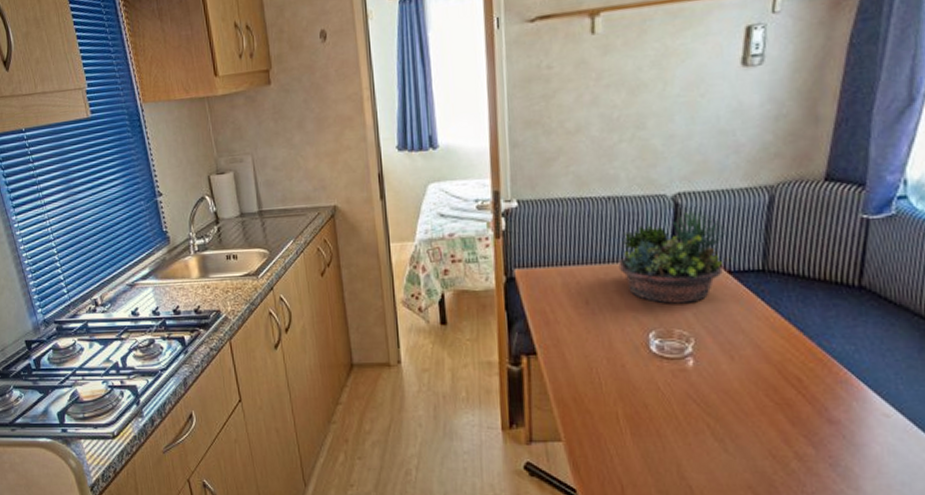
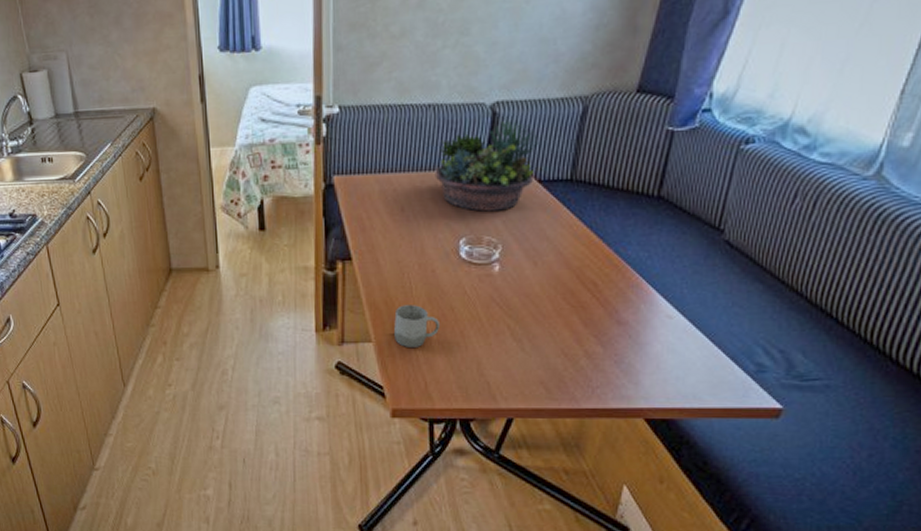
cup: none [584,402,633,449] -> present [394,305,439,349]

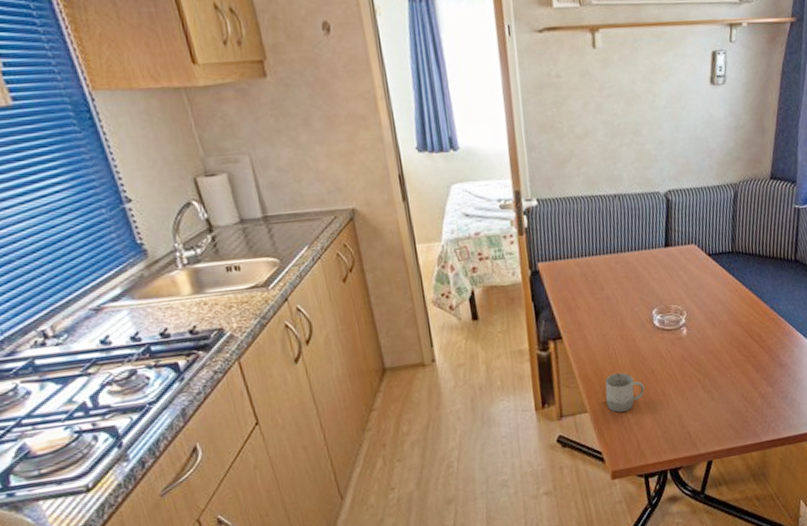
succulent planter: present [434,120,539,212] -> none [625,205,705,285]

